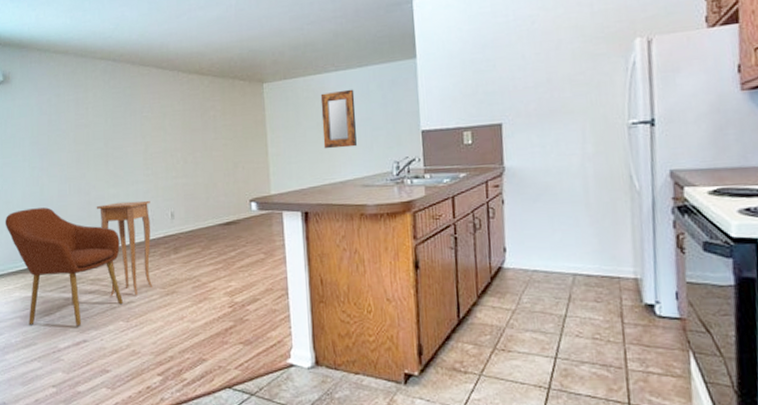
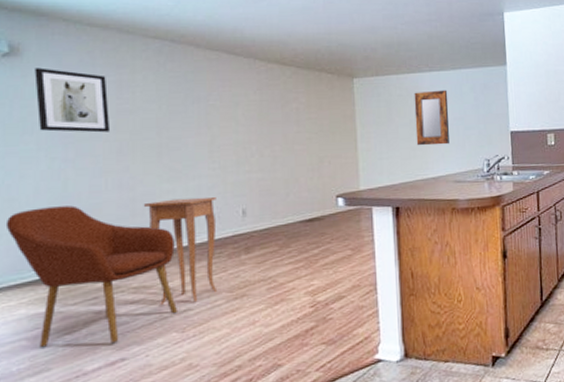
wall art: none [20,91,71,145] -> present [34,67,109,133]

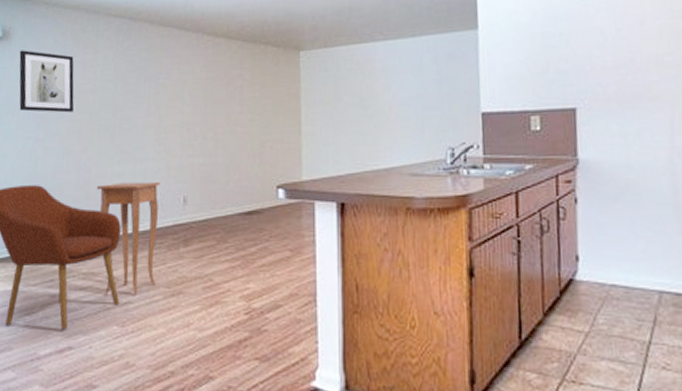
home mirror: present [414,90,449,146] -> none [365,61,406,130]

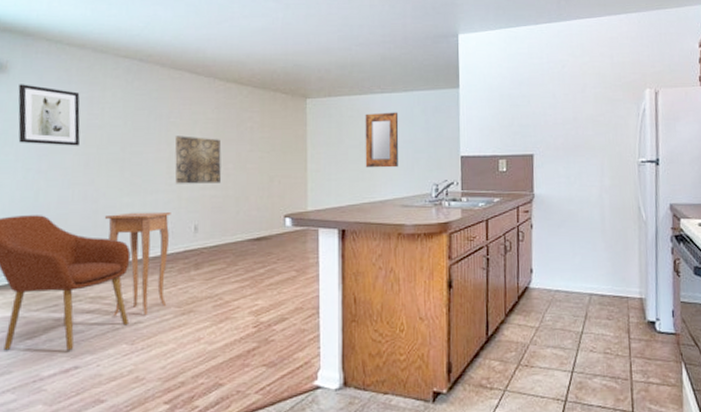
wall art: none [163,98,210,151] -> present [174,136,222,184]
home mirror: none [365,61,406,130] -> present [365,112,399,168]

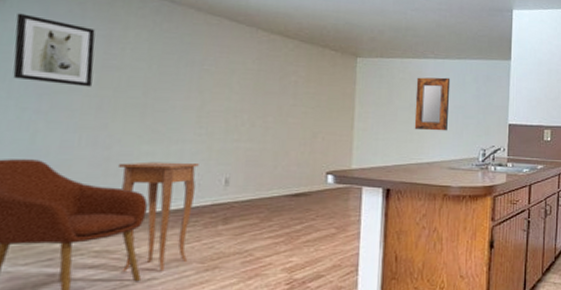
wall art: present [174,136,222,184] -> none [206,84,261,136]

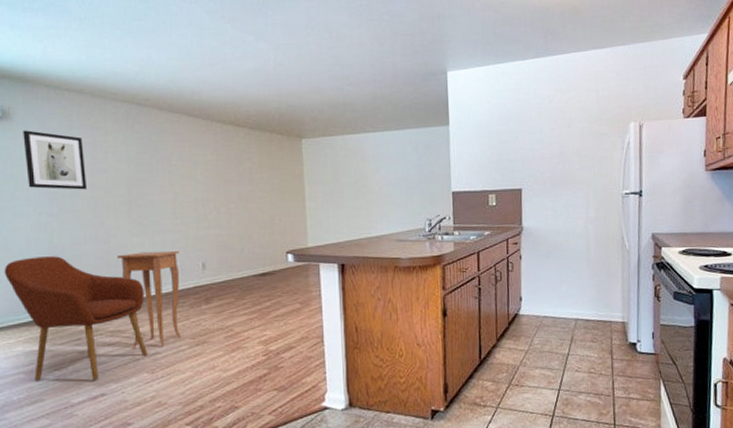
home mirror: present [414,77,451,131] -> none [358,150,393,205]

